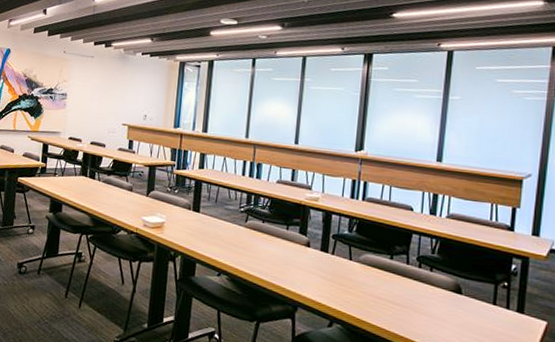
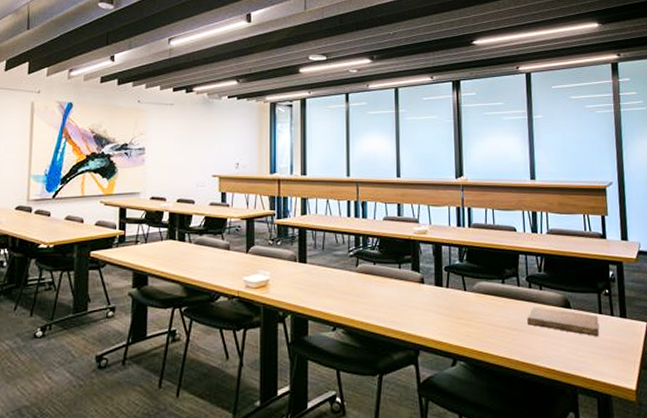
notebook: none [412,286,492,327] -> present [527,307,599,337]

